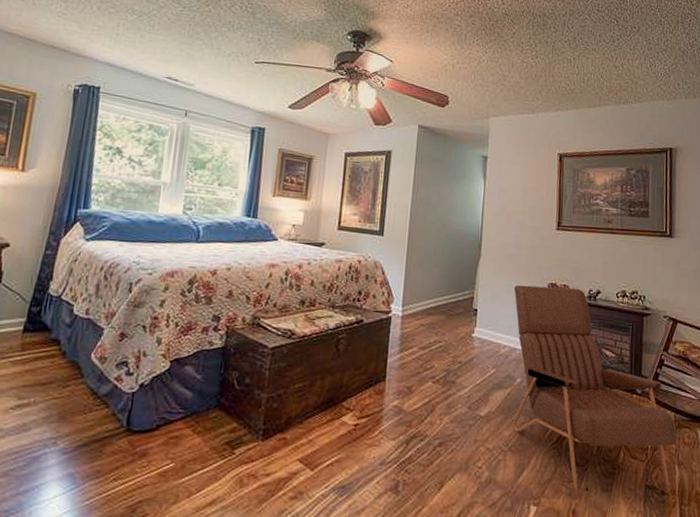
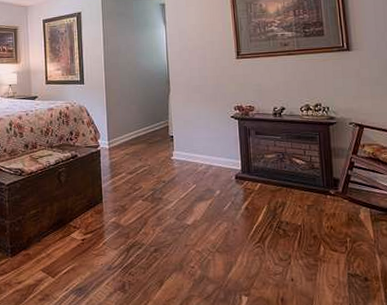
armchair: present [513,285,677,501] -> none [203,107,375,290]

